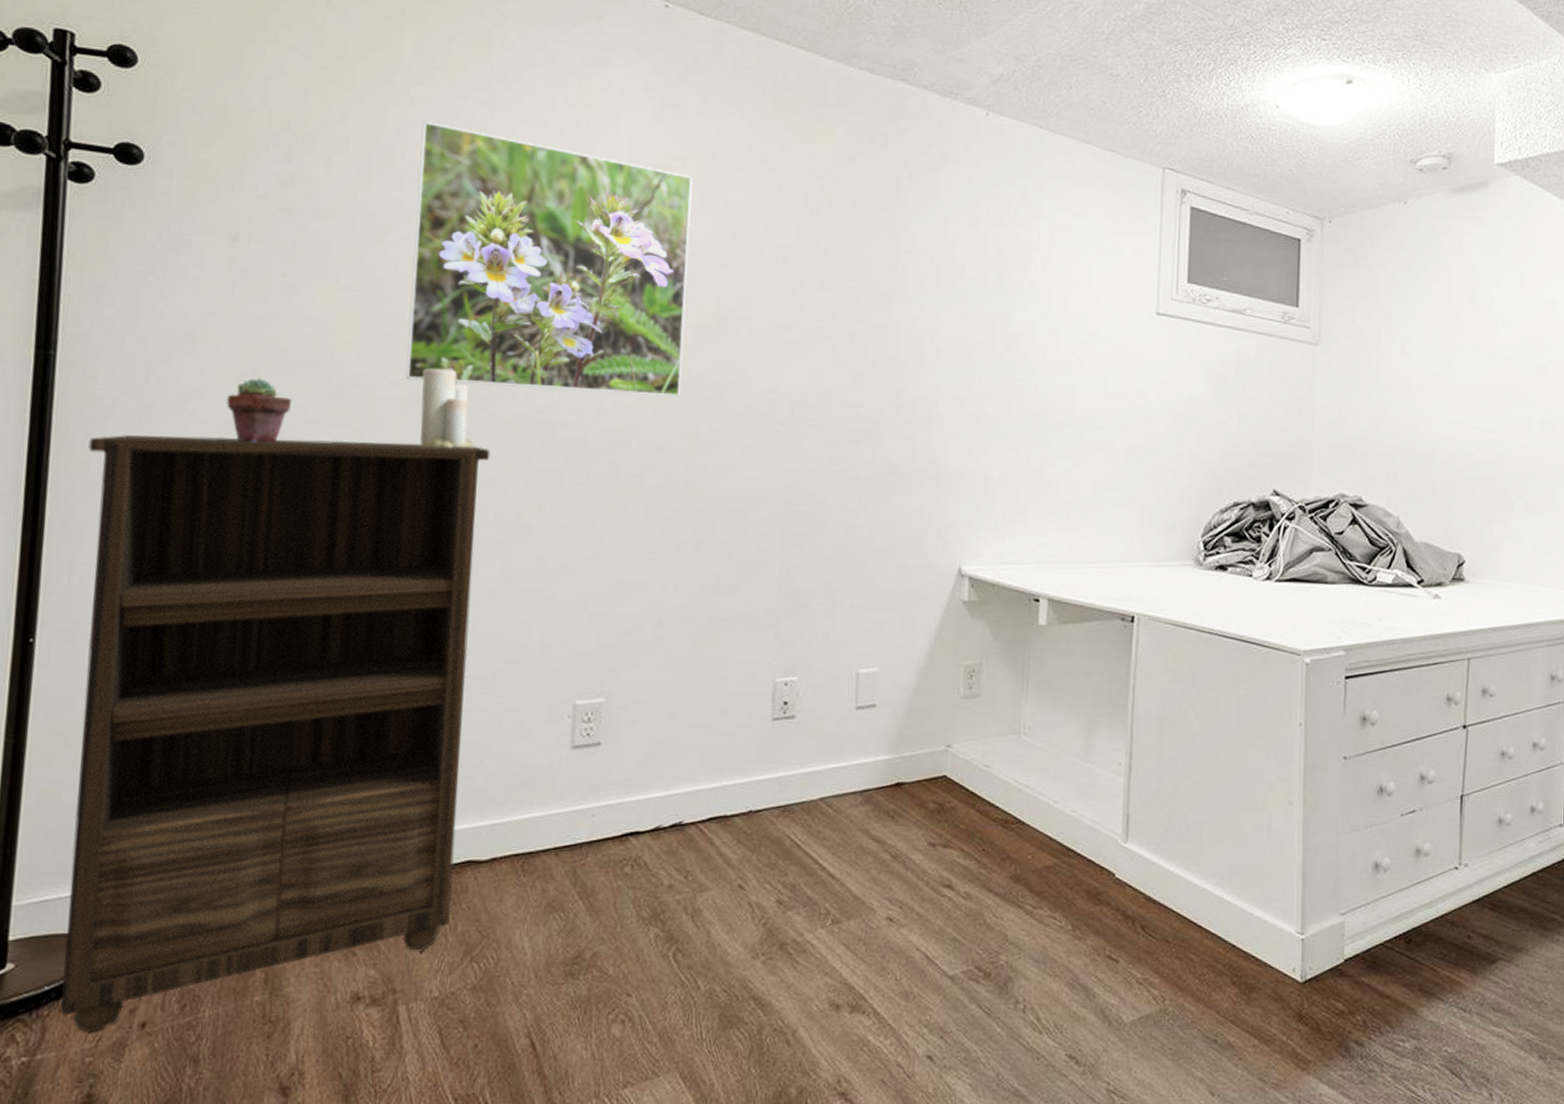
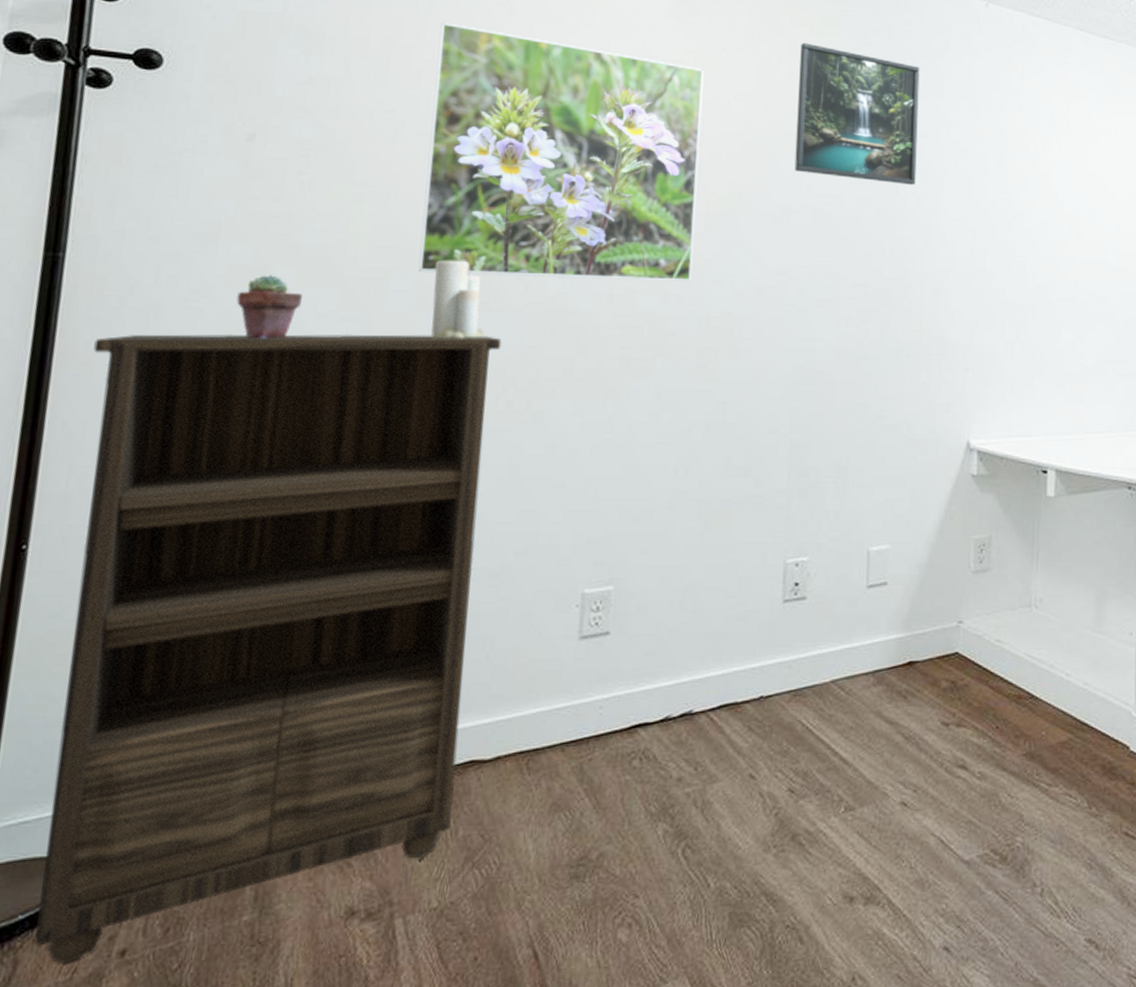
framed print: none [785,150,916,303] -> present [794,43,920,185]

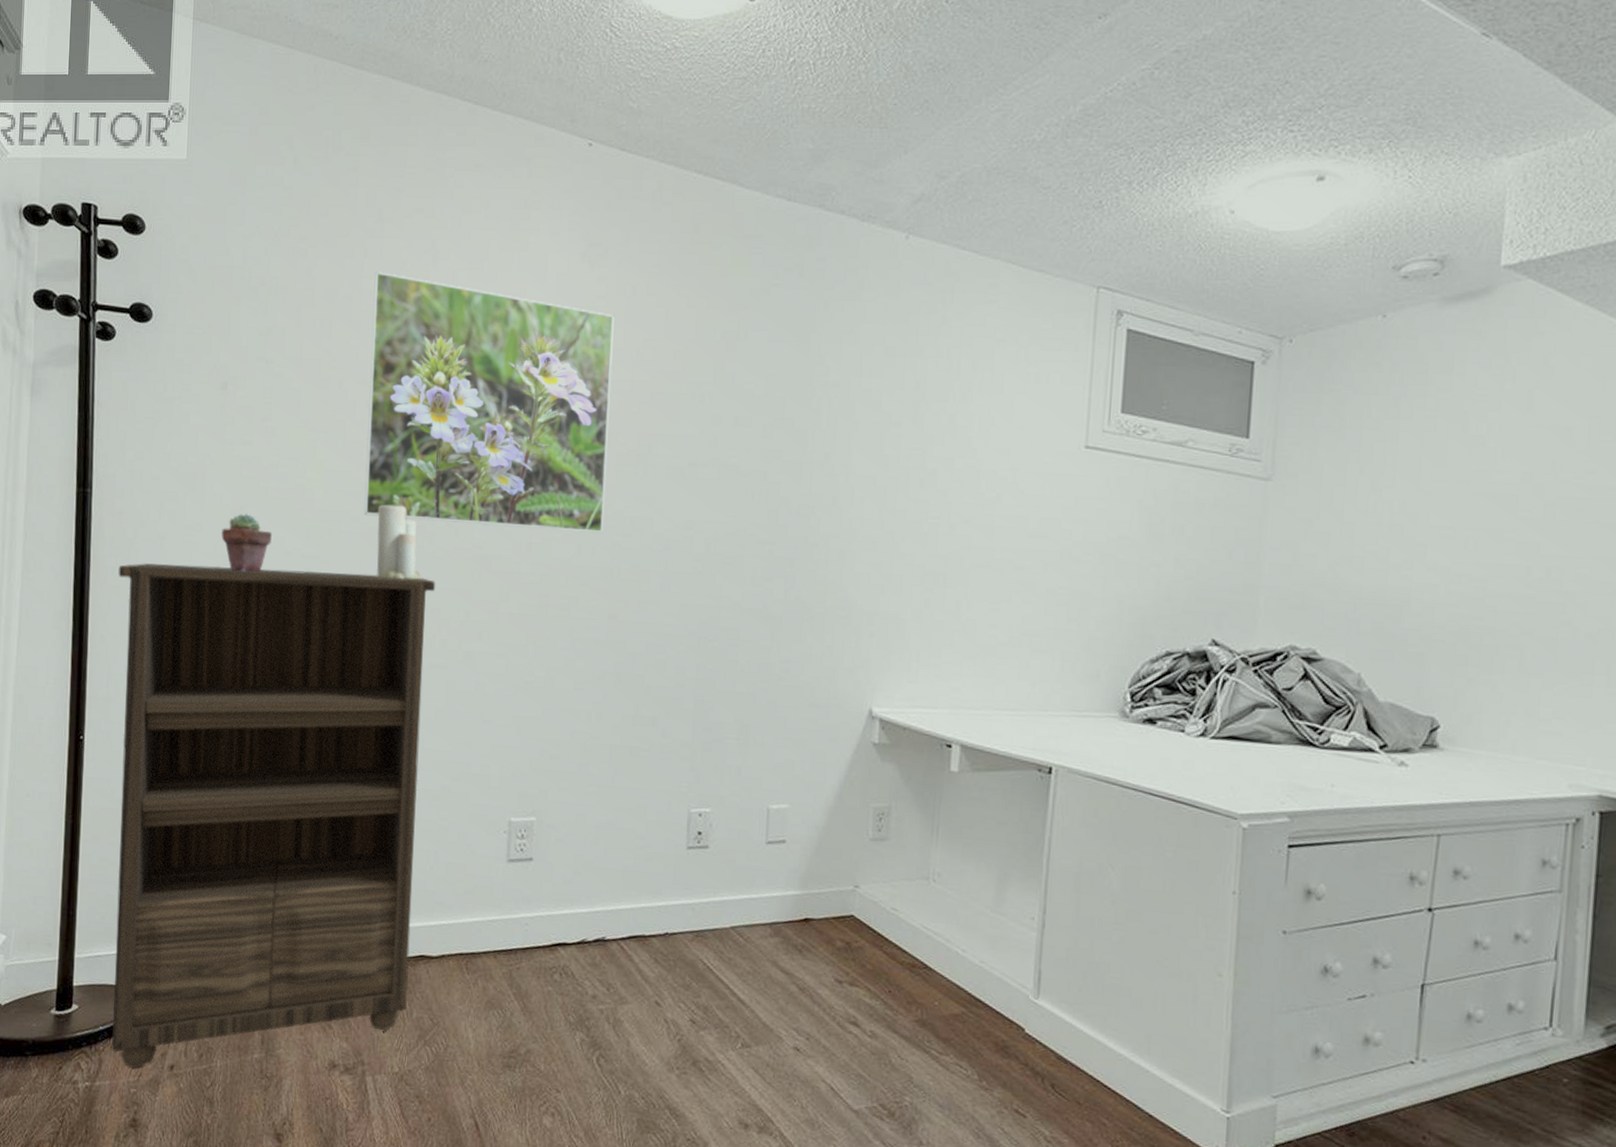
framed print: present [794,43,920,185] -> none [702,285,832,438]

